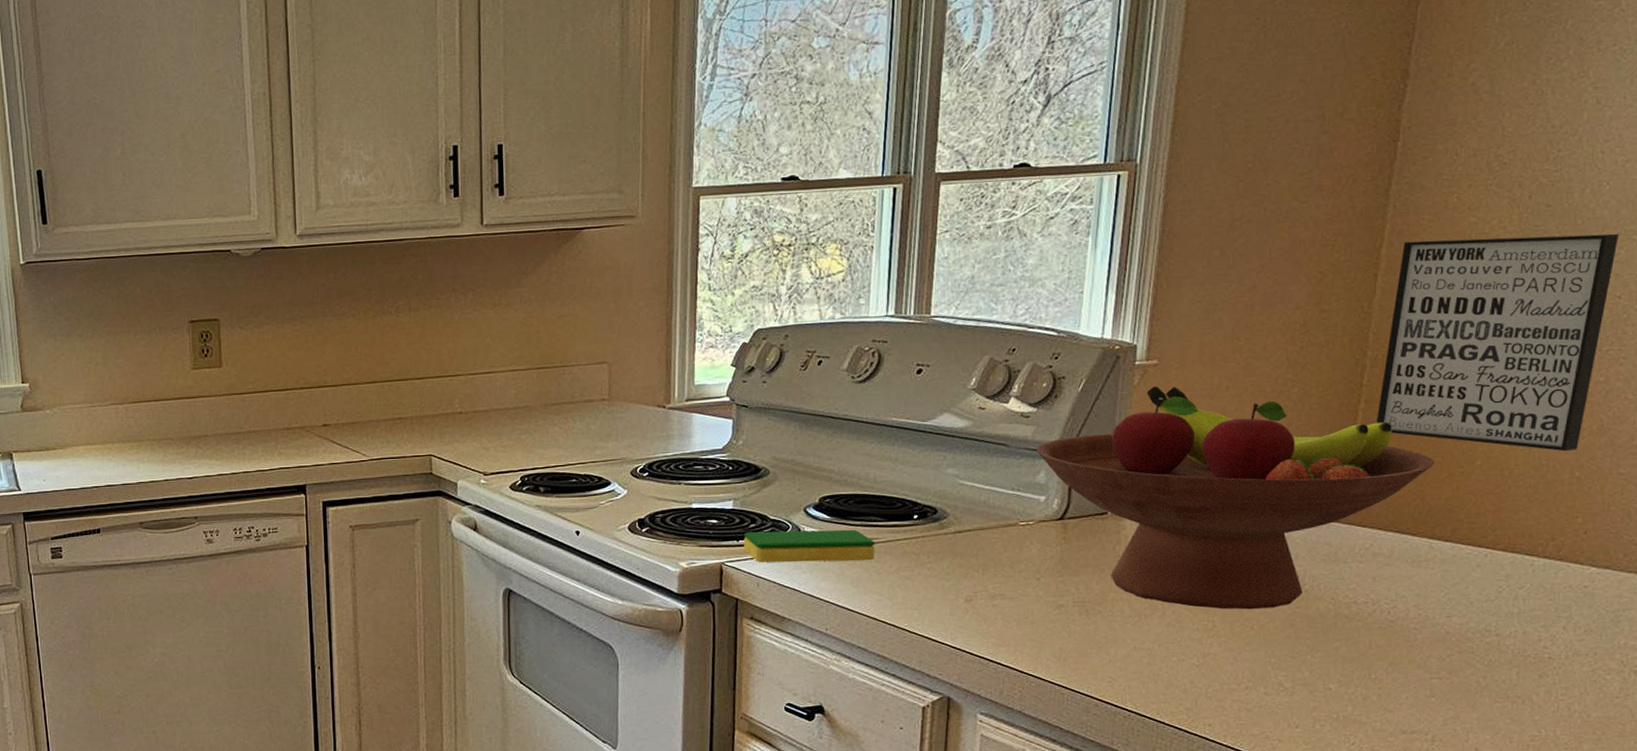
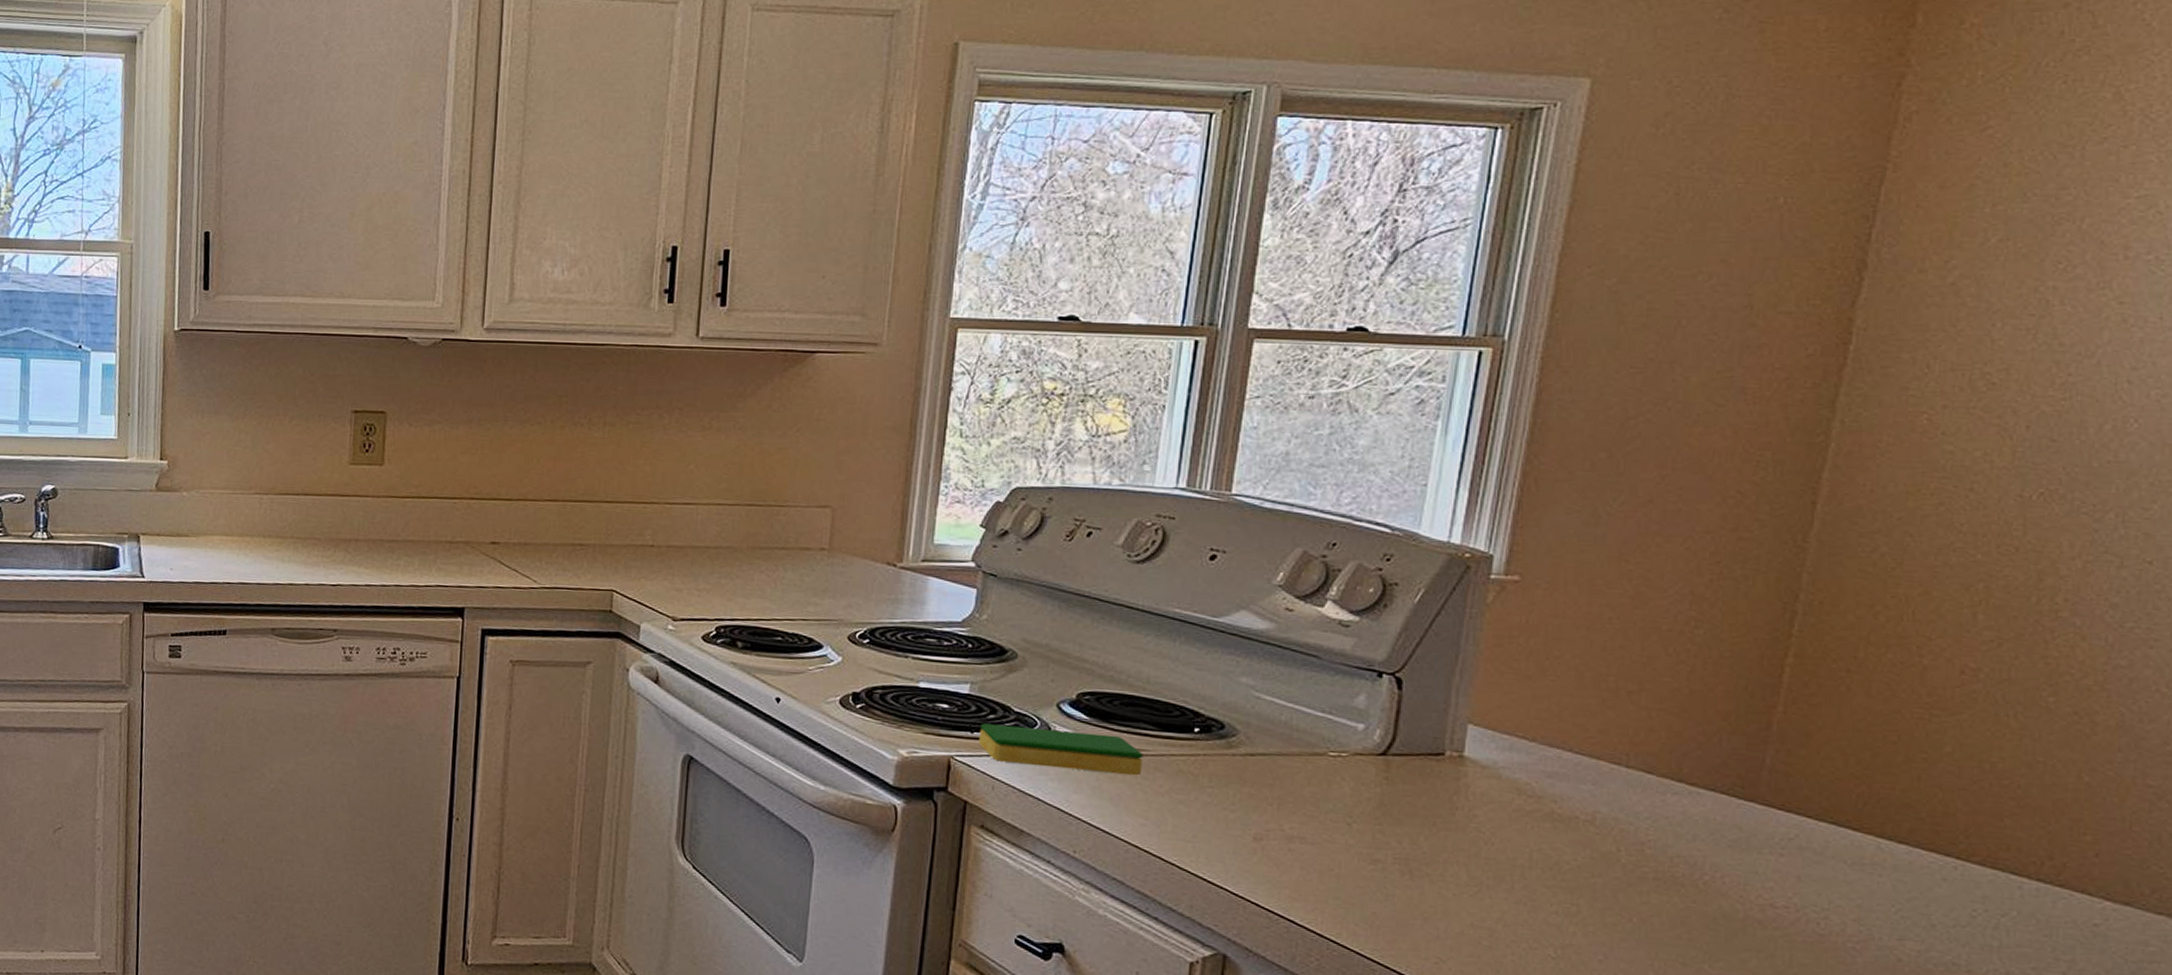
fruit bowl: present [1036,386,1435,610] -> none [1356,607,1888,899]
wall art: present [1376,233,1618,452] -> none [1808,466,2150,749]

